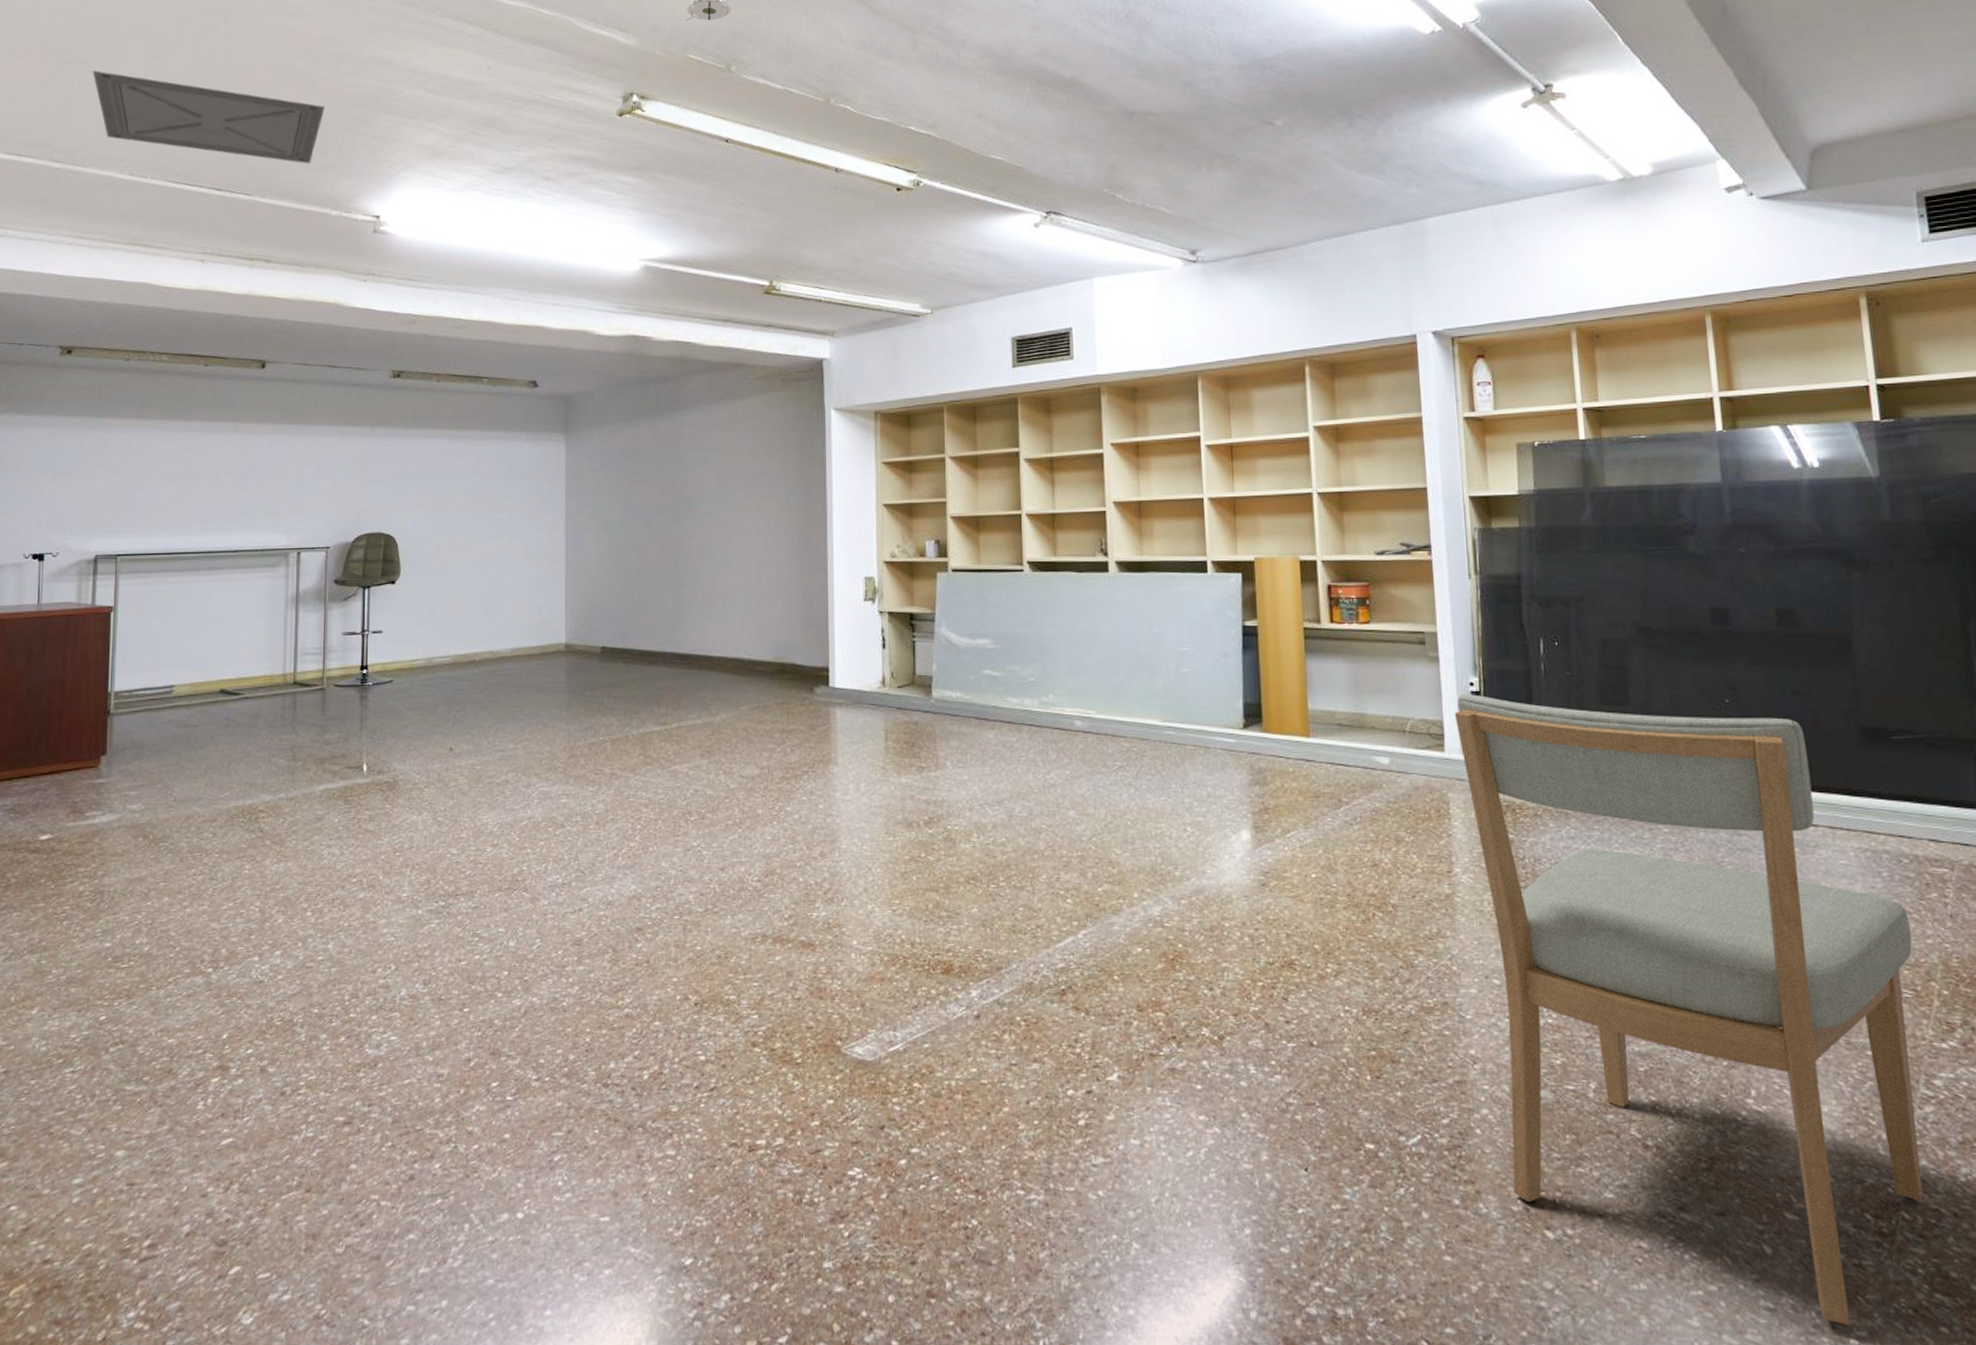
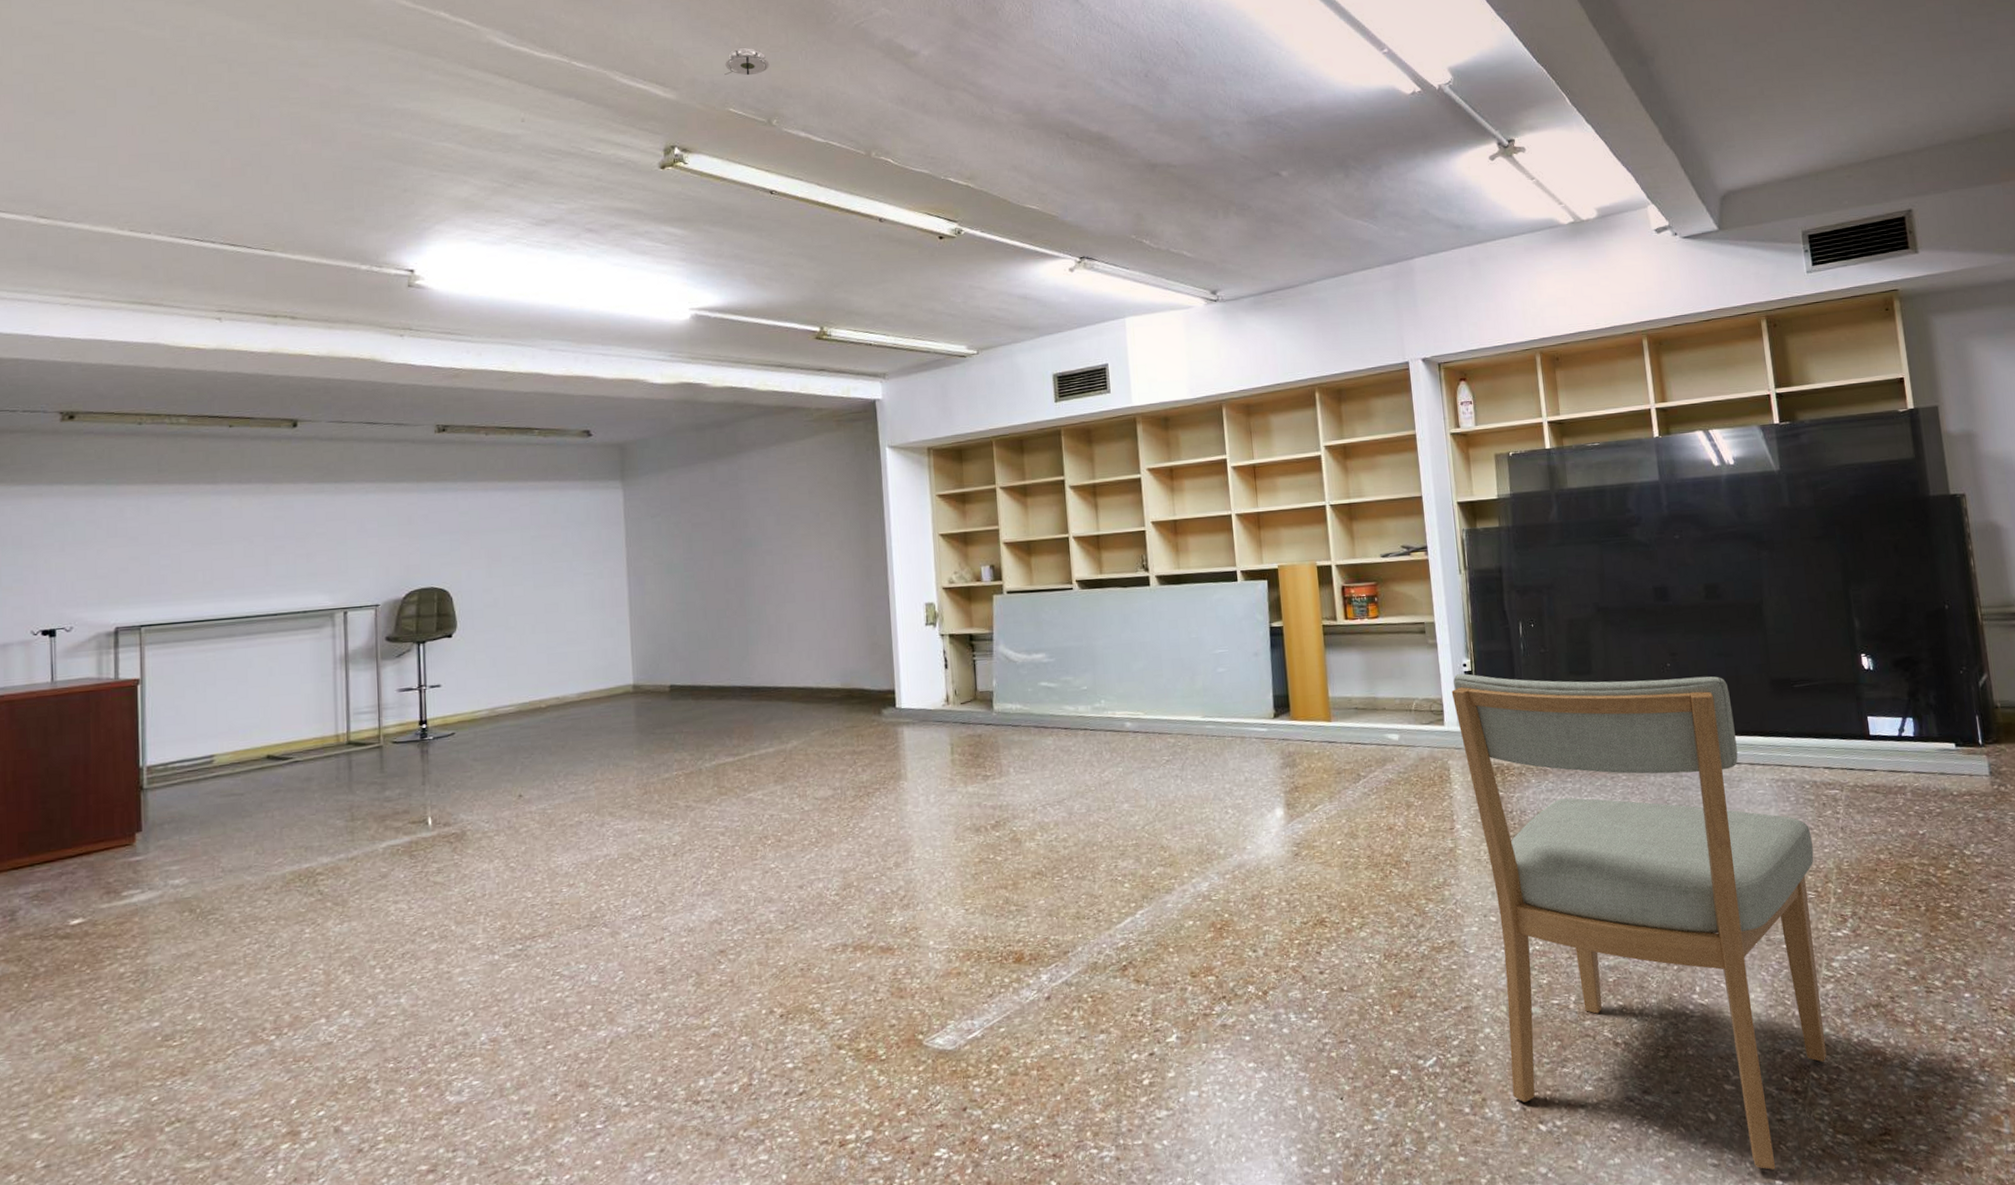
ceiling vent: present [93,70,325,164] -> none [80,121,347,218]

